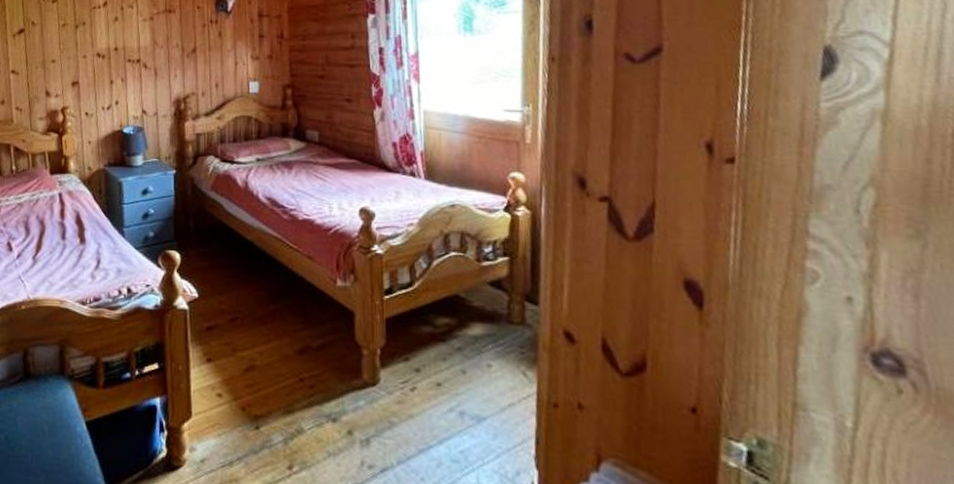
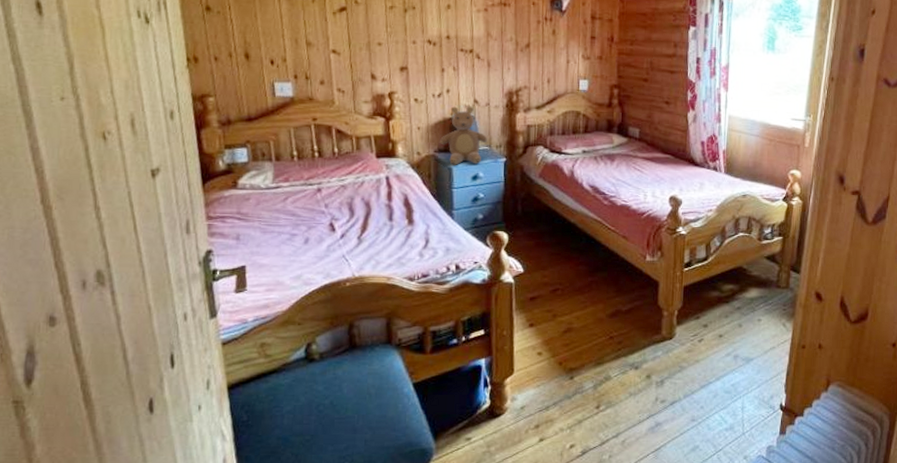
teddy bear: none [110,117,157,179] -> present [440,106,488,165]

